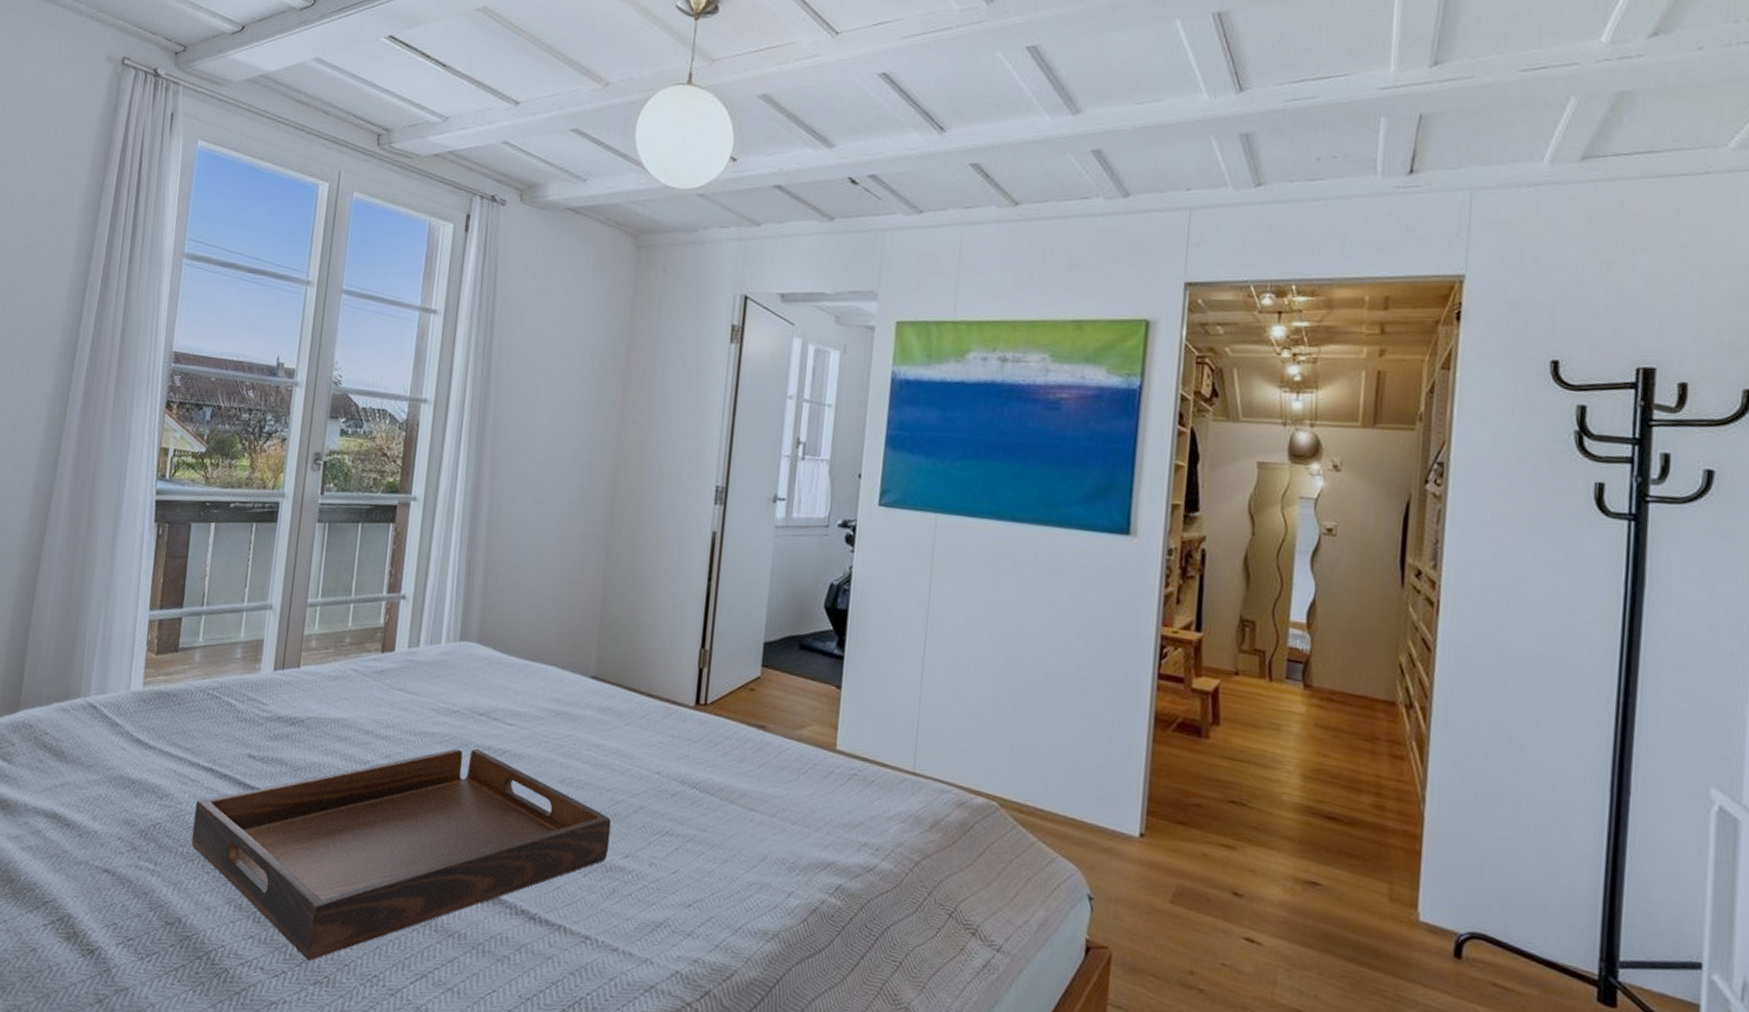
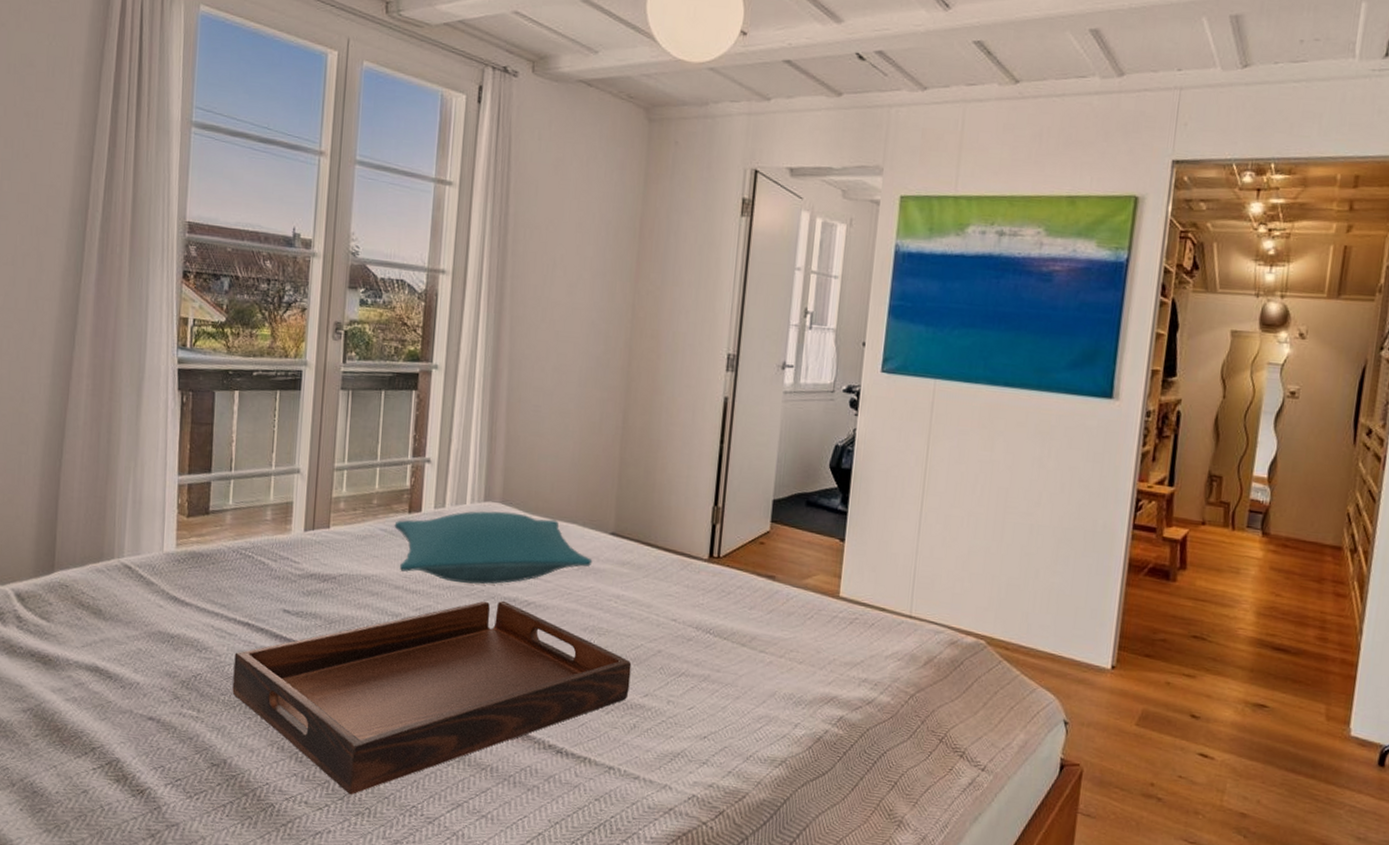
pillow: none [366,651,572,731] -> present [394,511,593,584]

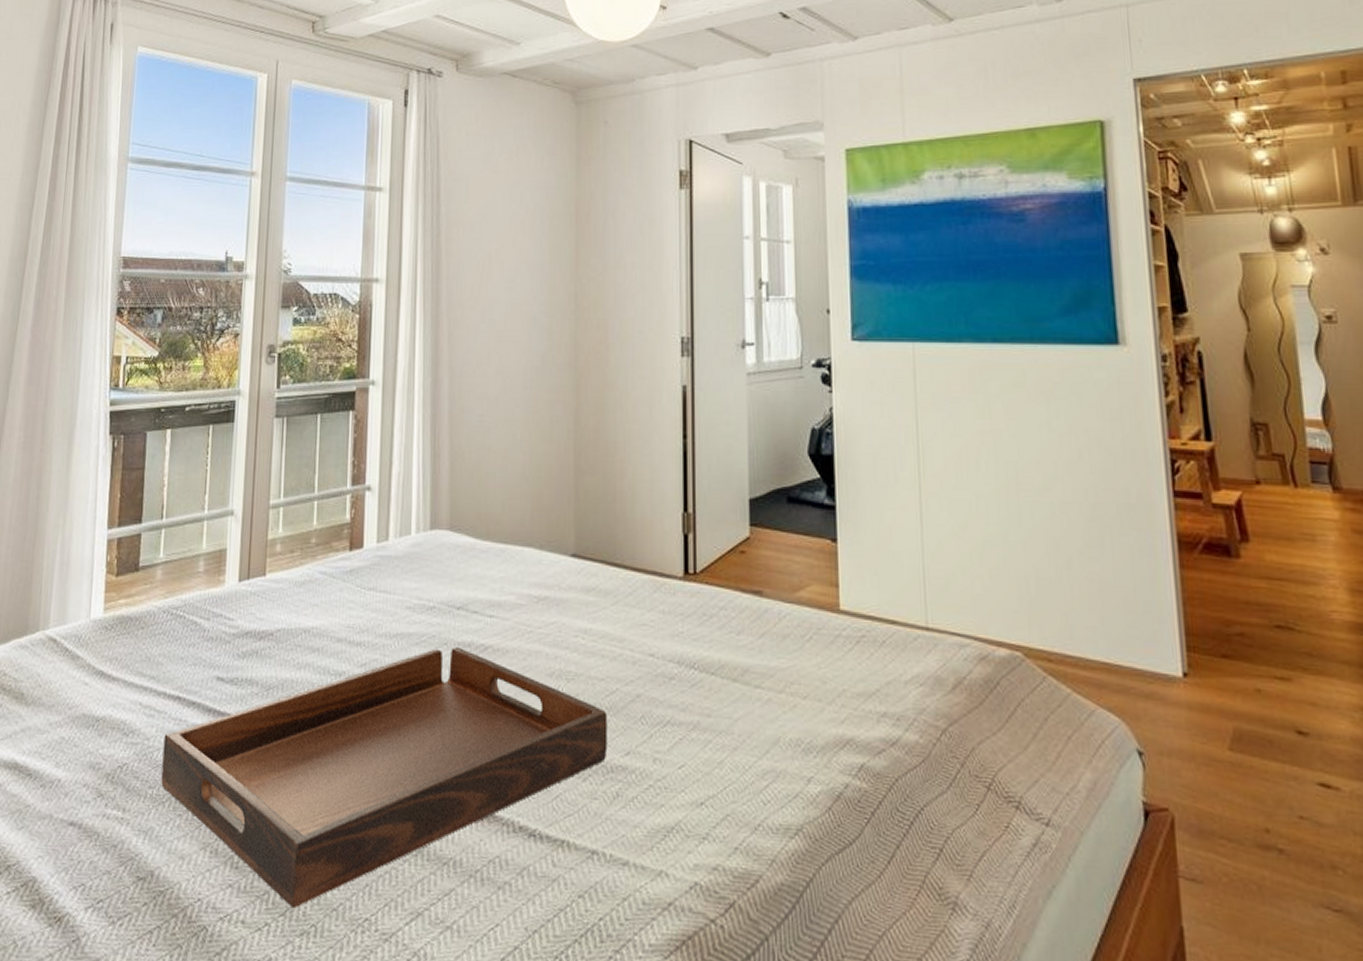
pillow: present [394,511,593,584] -> none [334,539,554,629]

